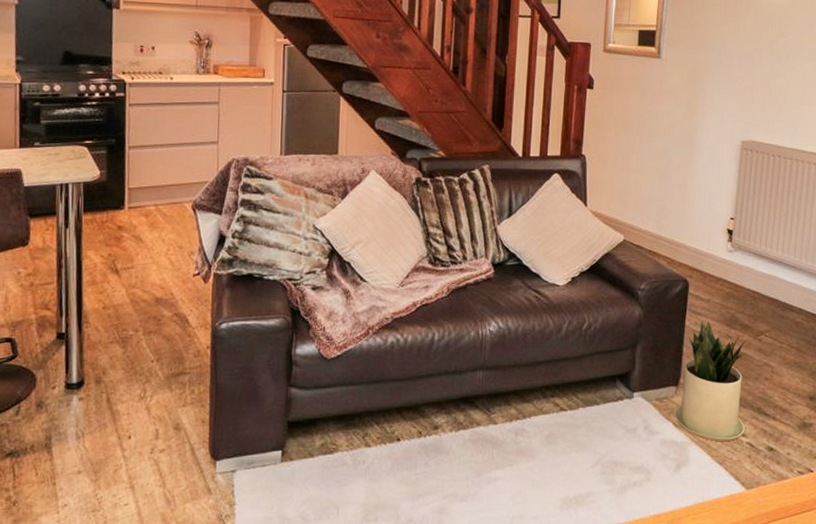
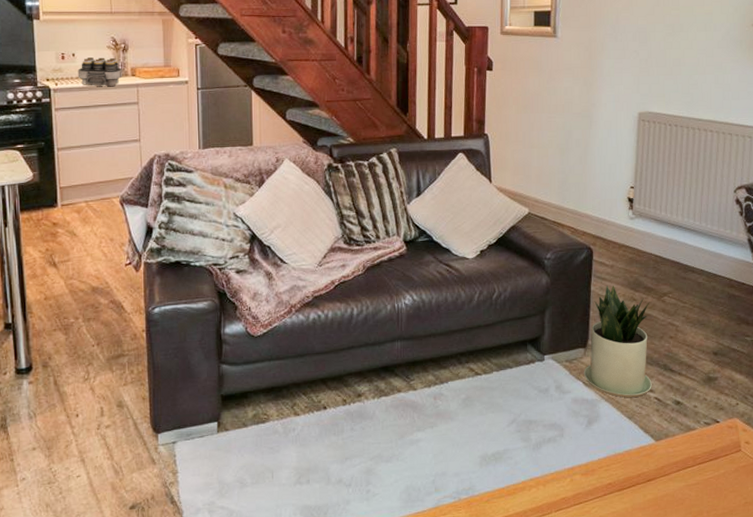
spice rack: none [156,52,204,84] -> present [77,57,122,87]

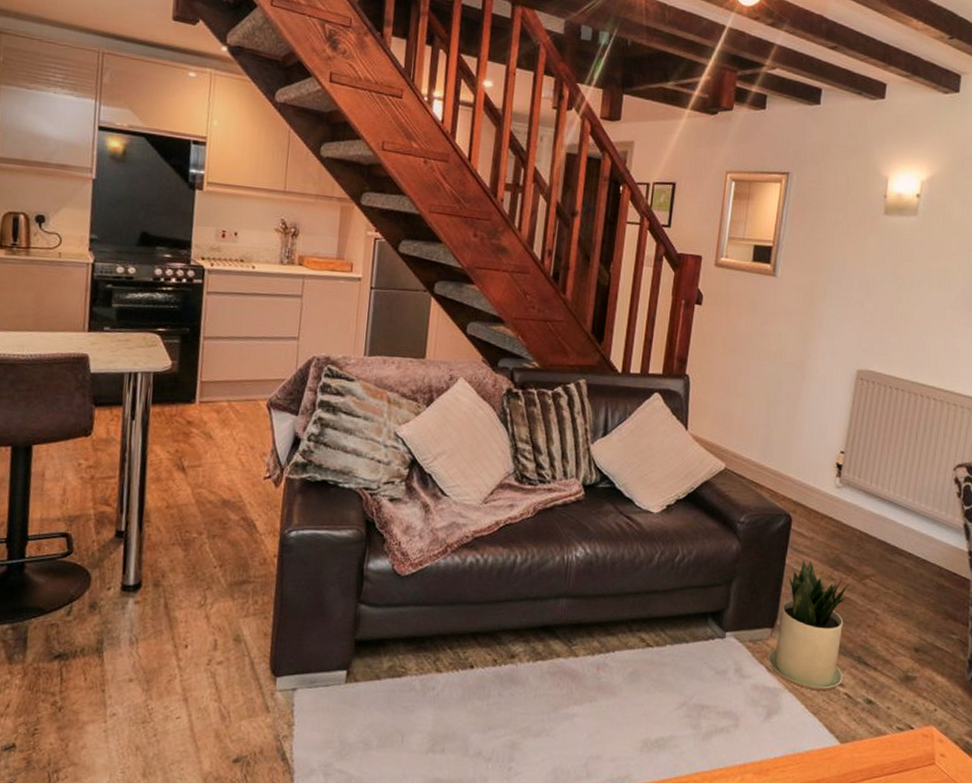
spice rack: present [77,57,122,87] -> none [237,239,289,275]

